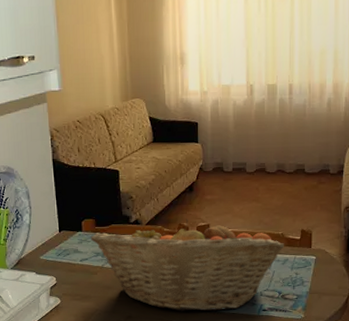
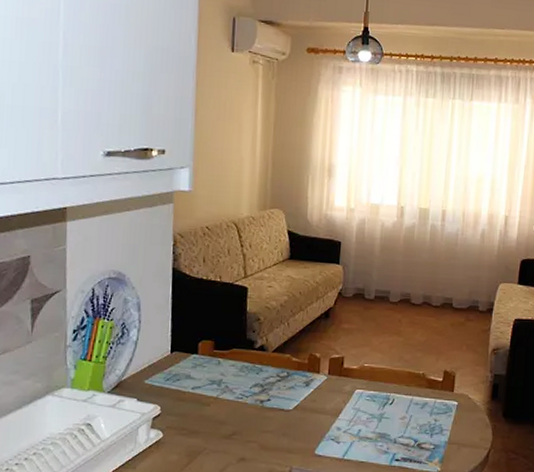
fruit basket: present [90,218,284,311] -> none [206,348,424,457]

